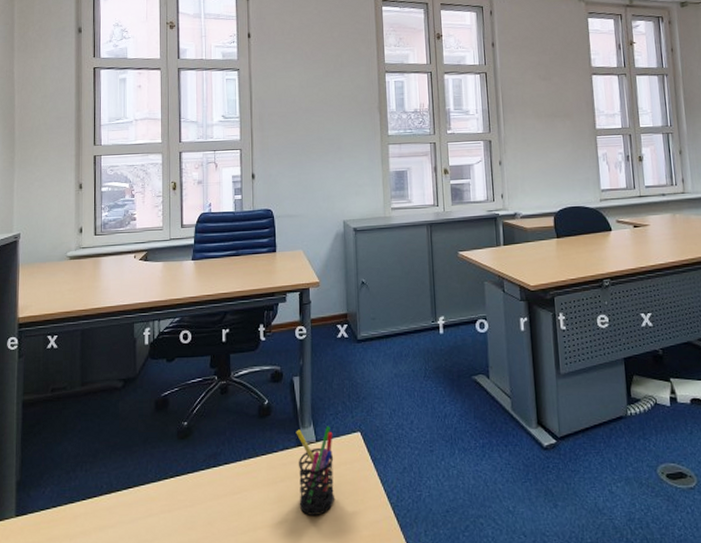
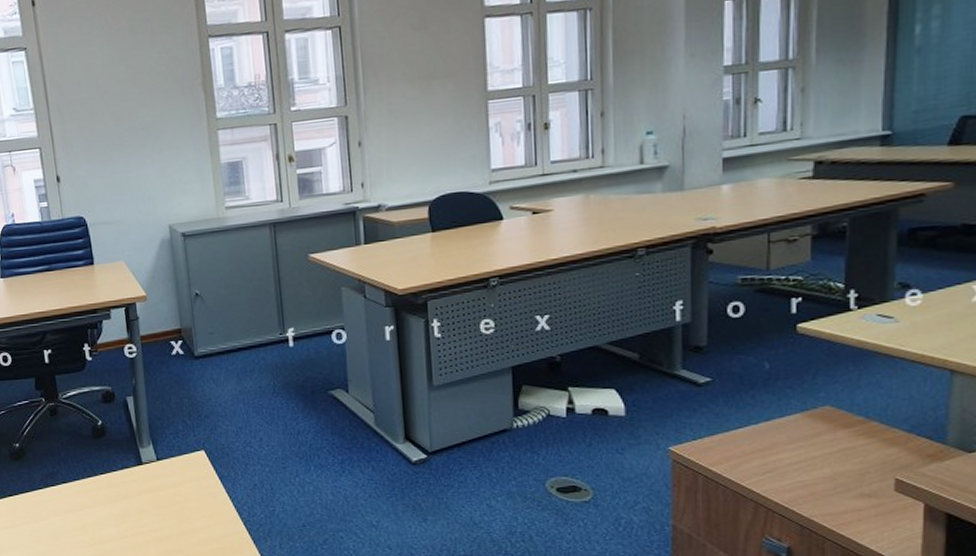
pen holder: present [296,426,334,517] -> none [134,445,181,531]

